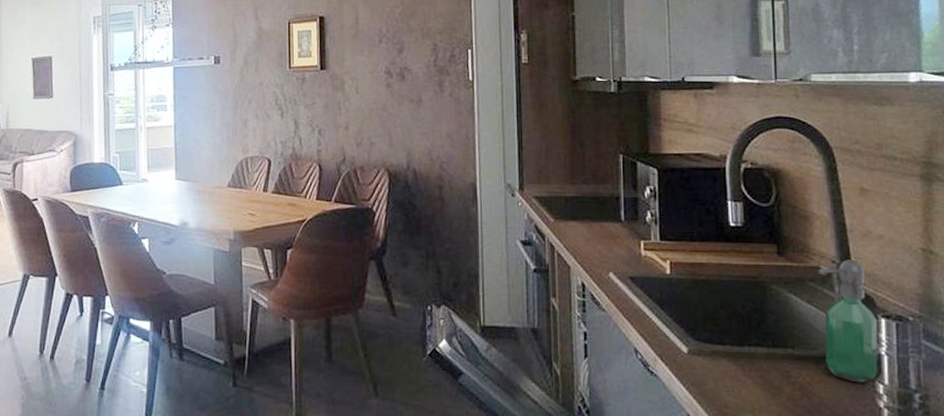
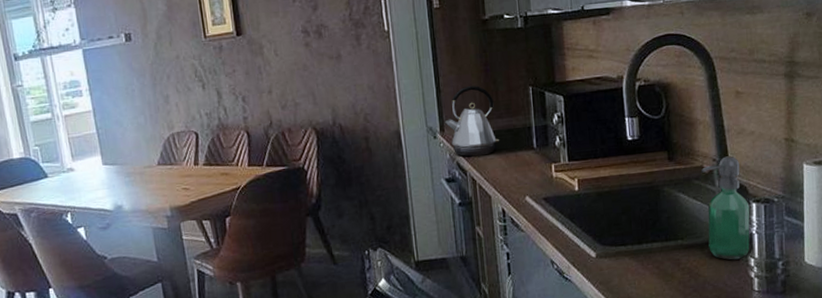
kettle: none [524,145,583,221] -> present [444,85,499,157]

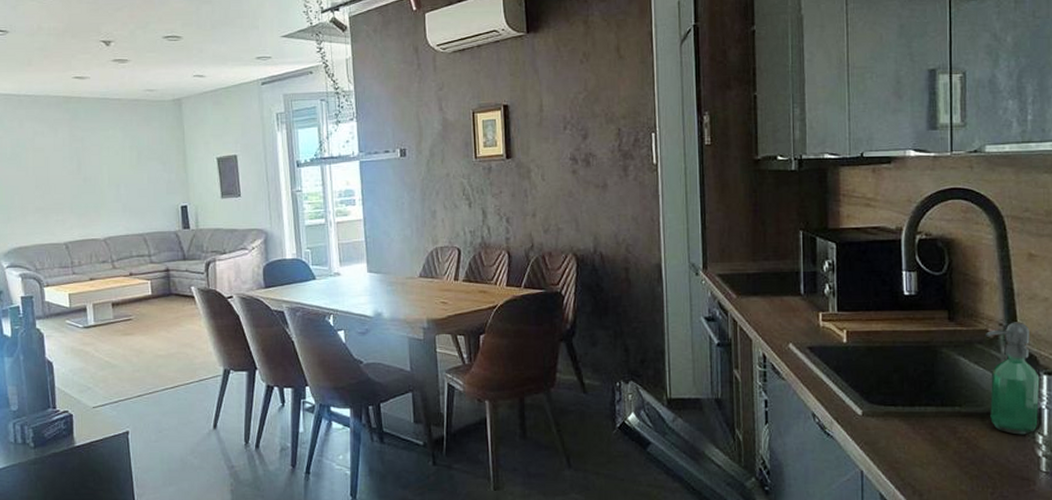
kettle: present [444,85,499,157] -> none [707,224,764,297]

